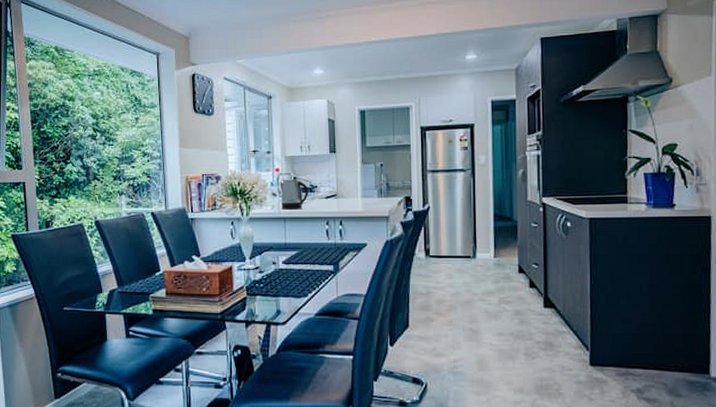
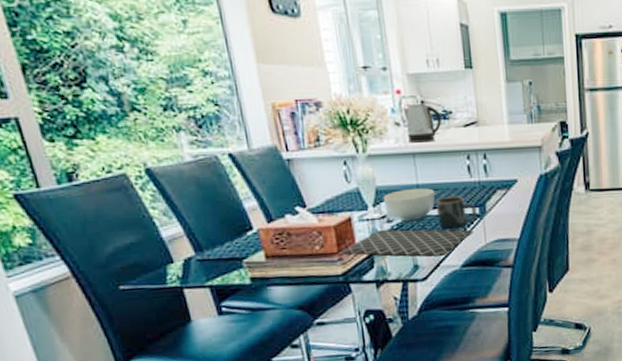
placemat: none [220,278,327,304] -> present [339,229,473,257]
bowl: none [258,246,299,273] -> present [383,187,436,222]
mug: none [299,255,332,283] -> present [436,196,477,231]

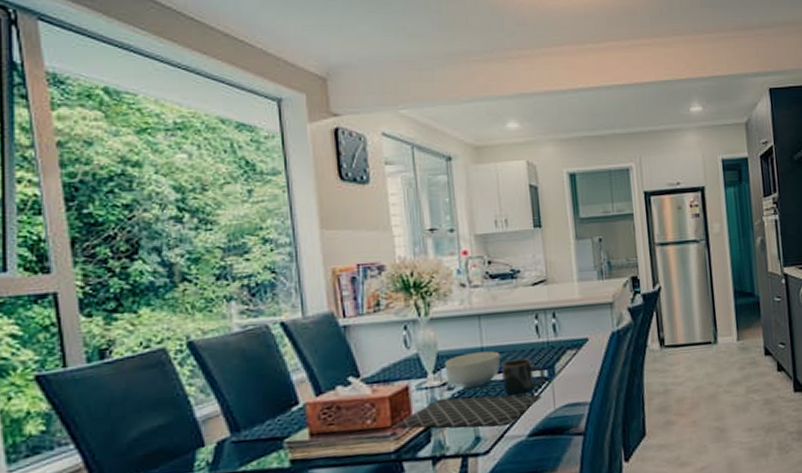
kettle: present [402,103,442,143] -> none [469,263,510,304]

